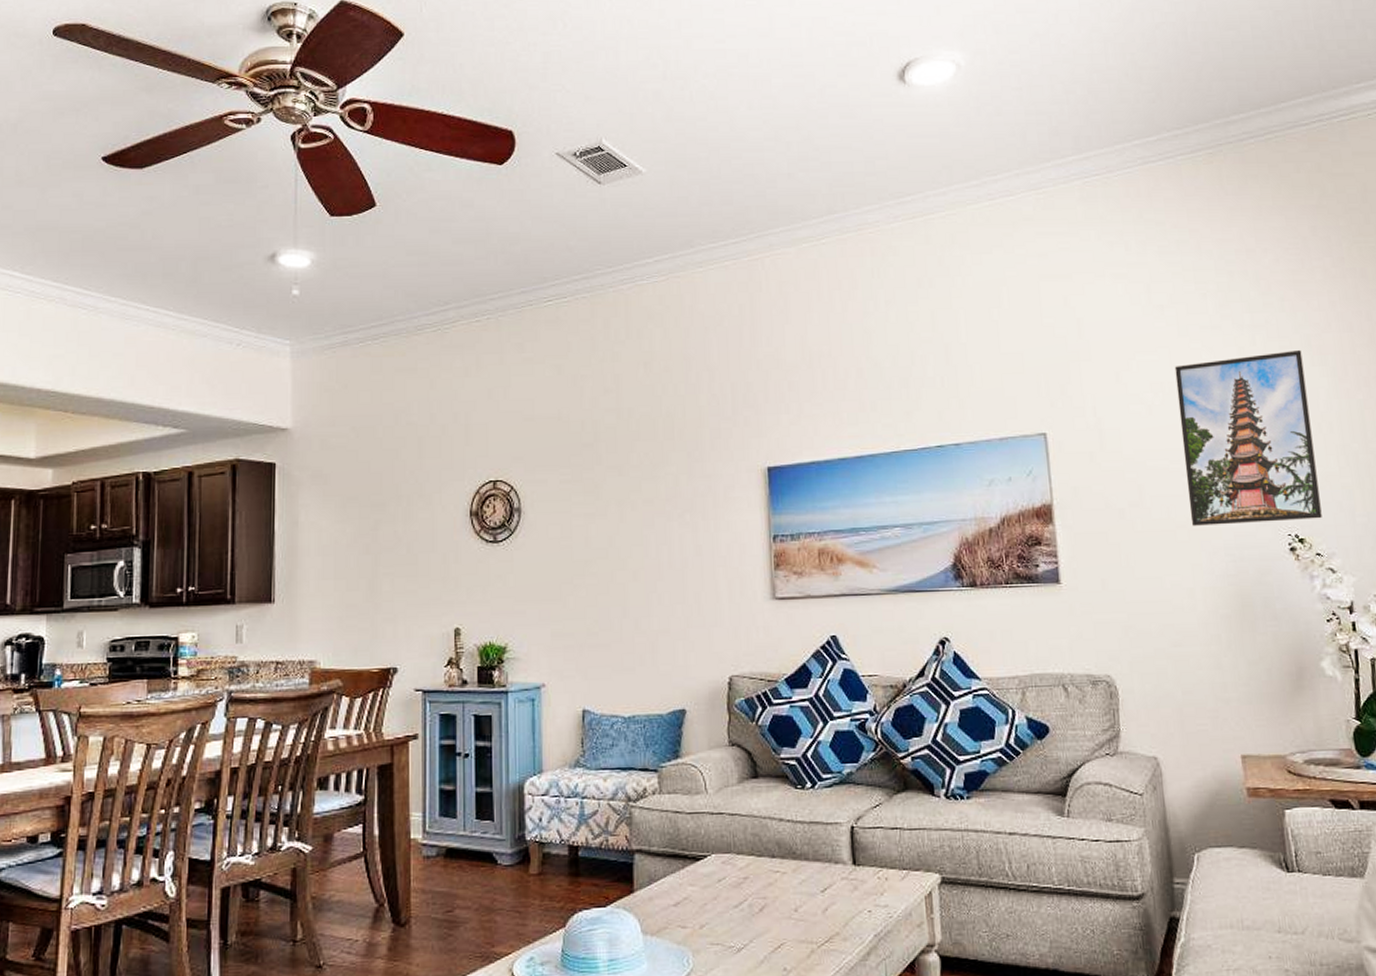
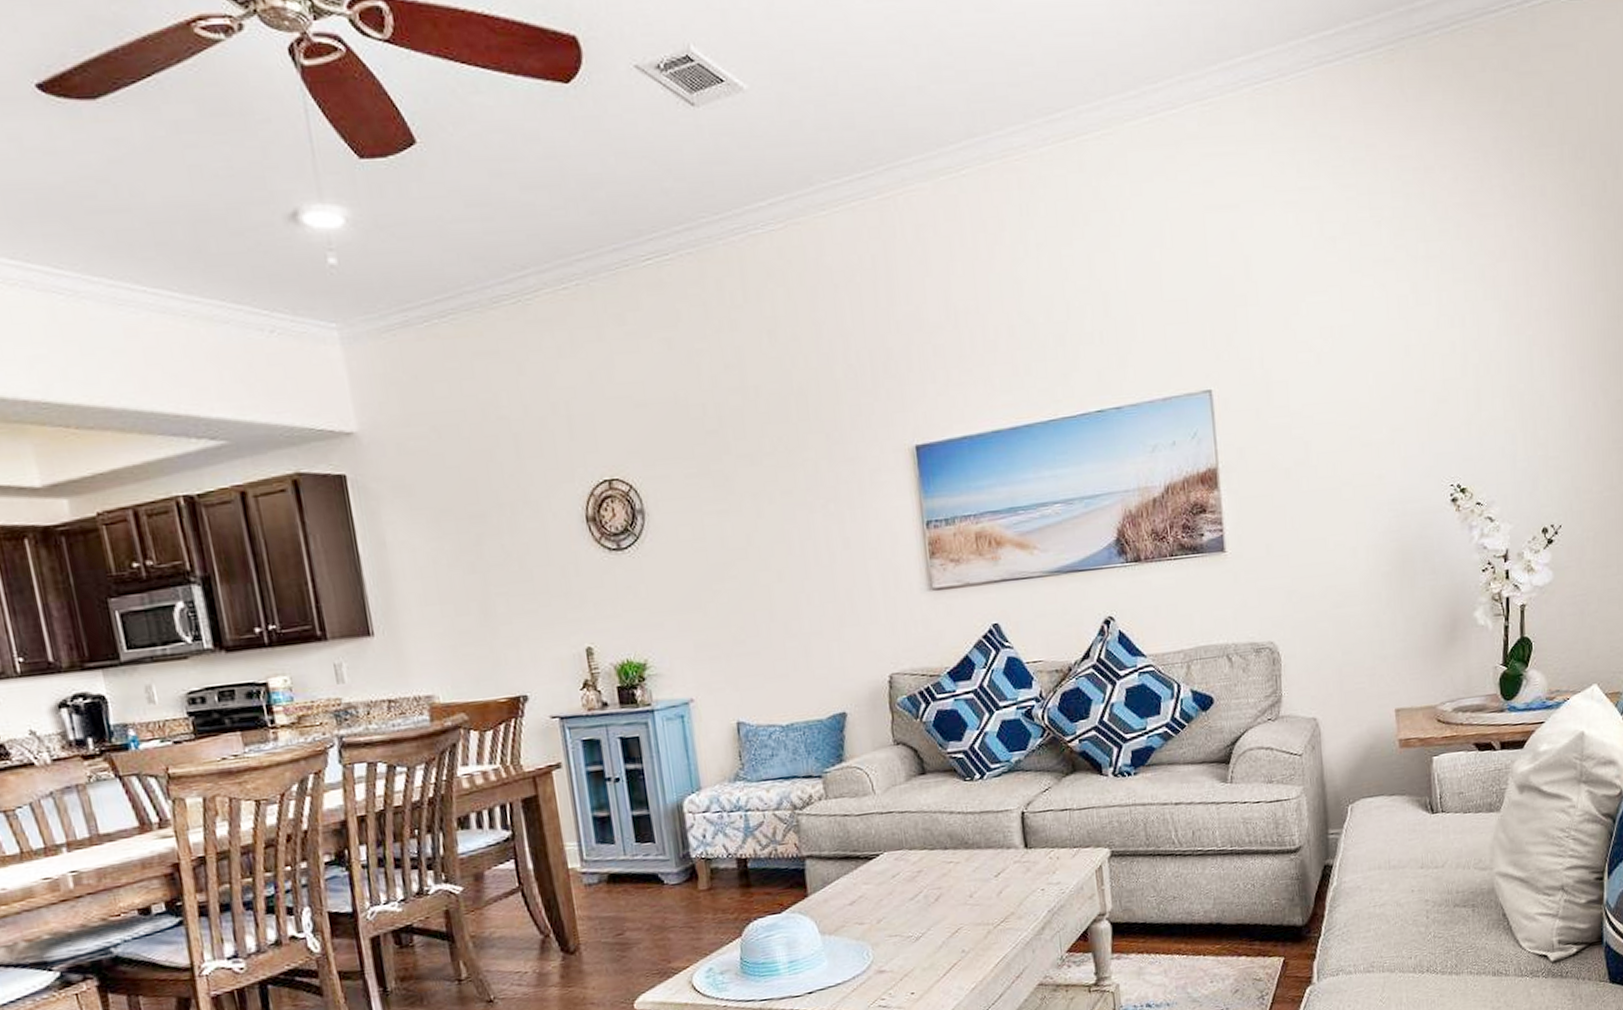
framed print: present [1174,350,1322,526] -> none [1345,283,1484,482]

